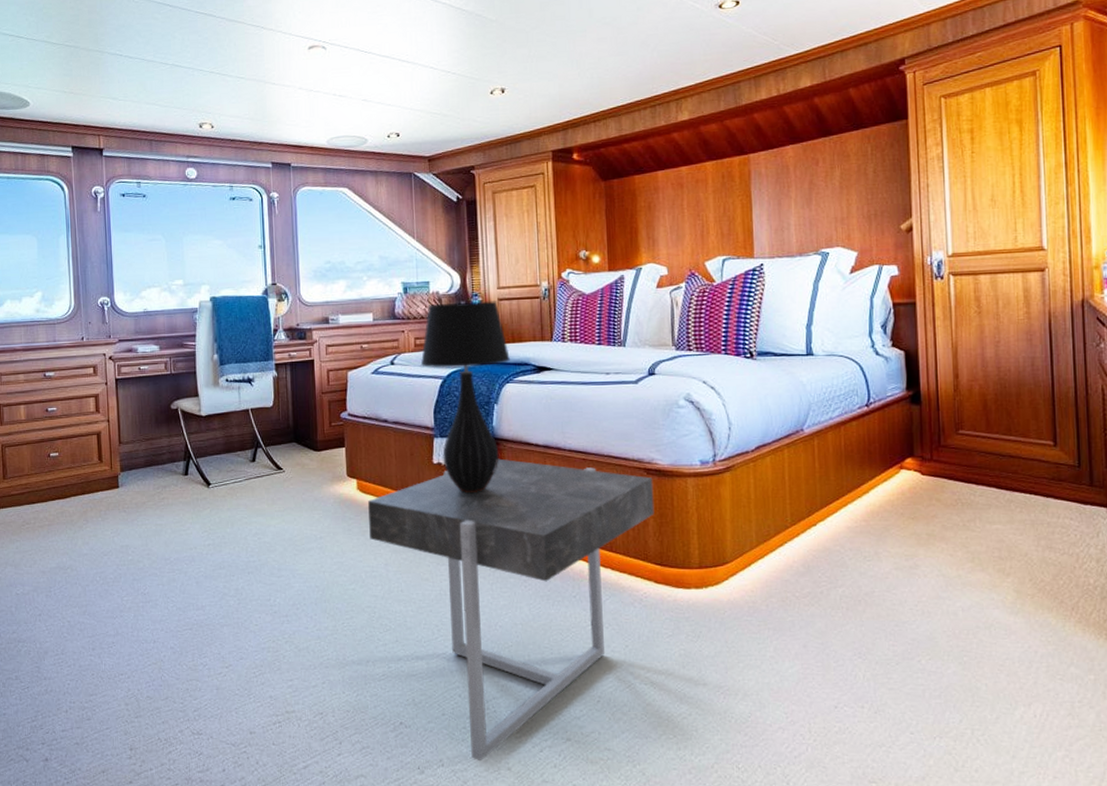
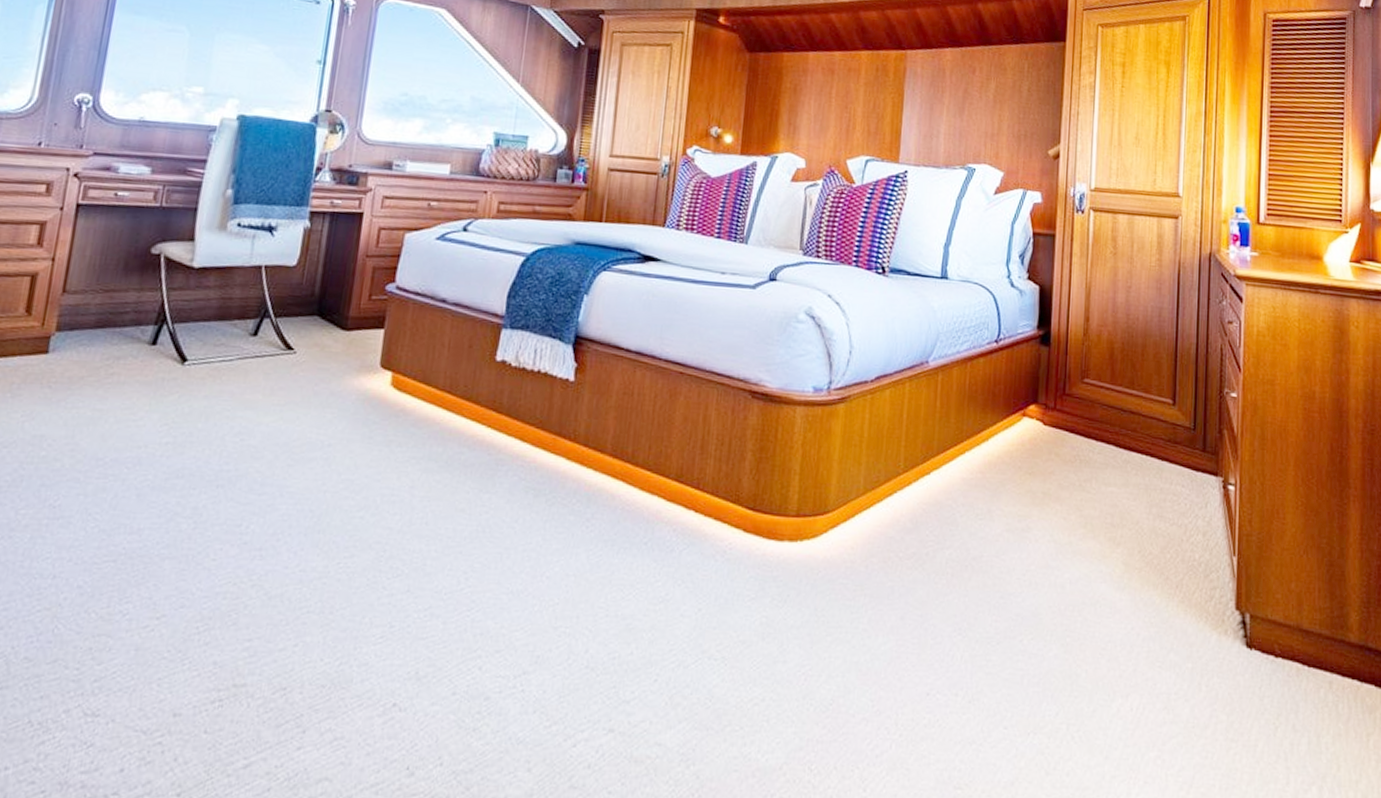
side table: present [368,458,655,760] -> none [396,362,758,758]
table lamp: present [420,301,510,493] -> none [500,164,612,402]

